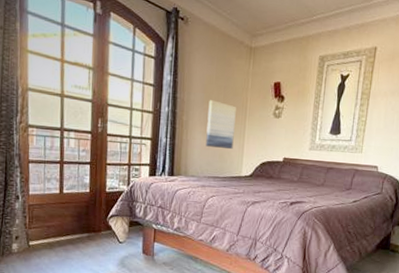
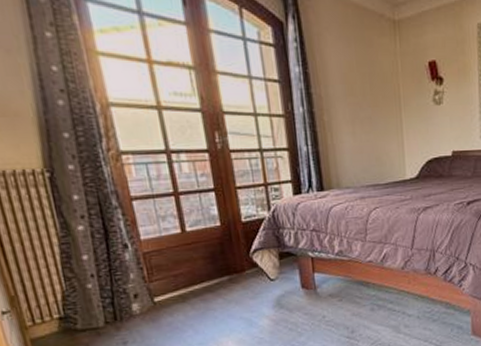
wall art: present [205,100,236,150] -> none [352,92,391,150]

